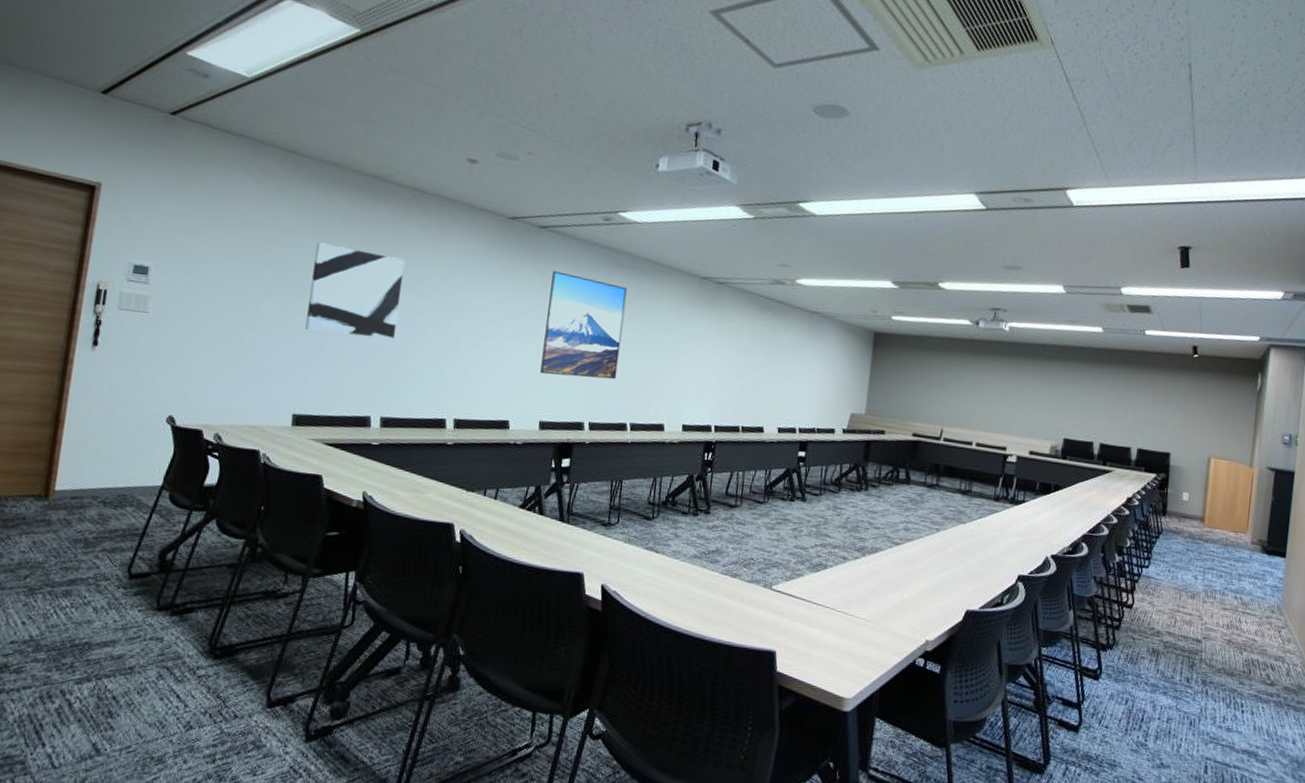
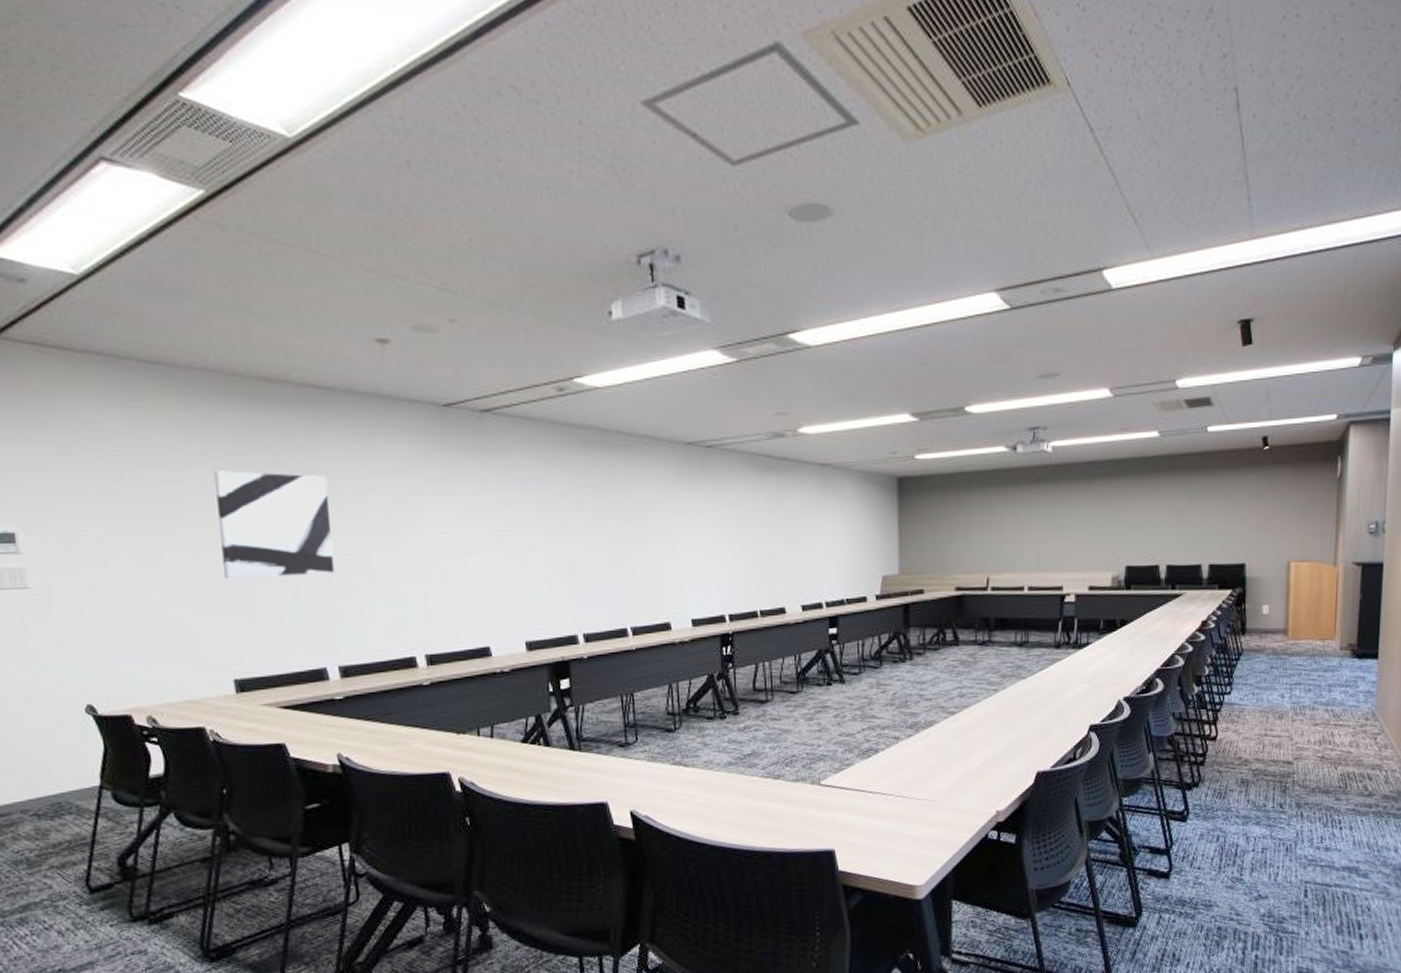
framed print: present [540,271,628,380] -> none [508,462,606,587]

